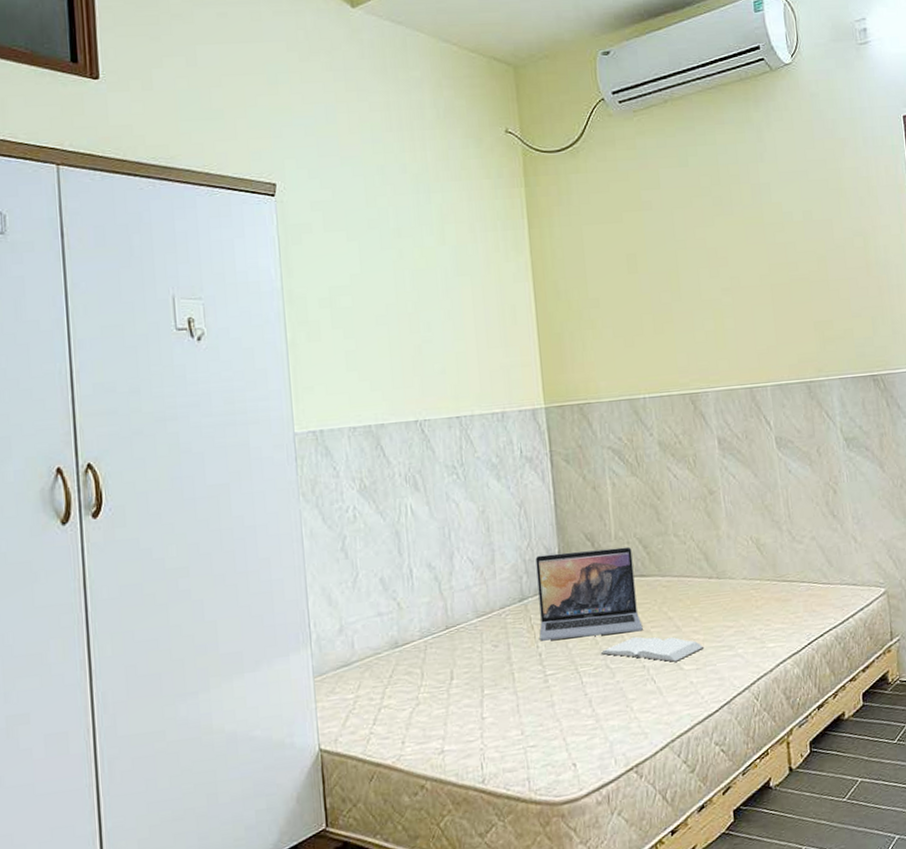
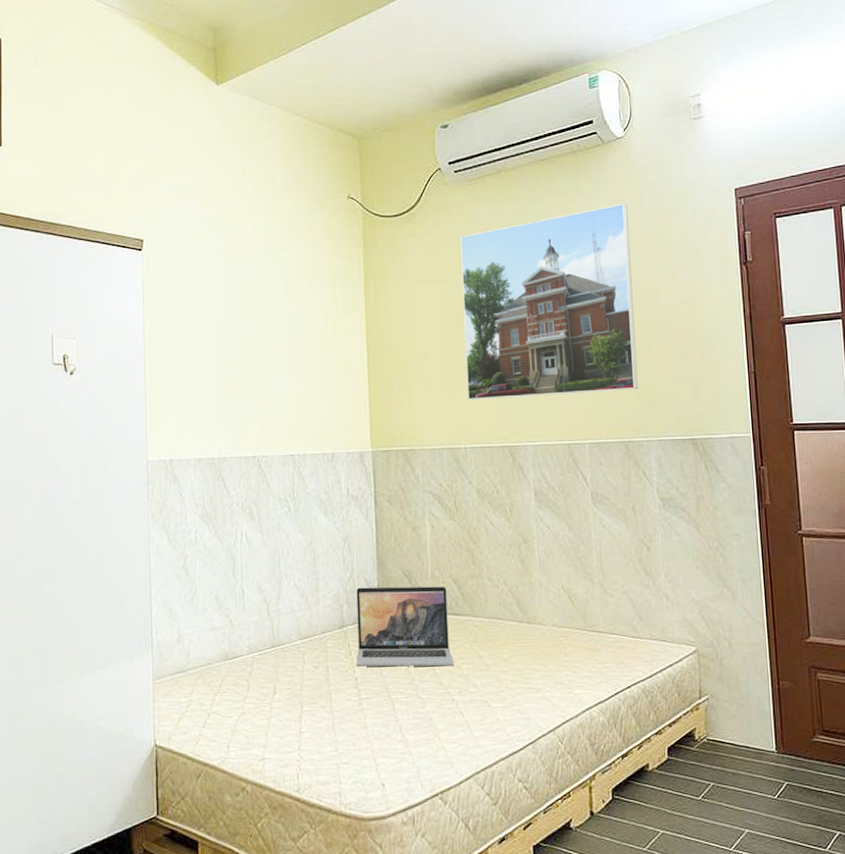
book: present [600,637,703,662] -> none [412,671,511,698]
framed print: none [628,133,818,347] -> present [460,203,638,401]

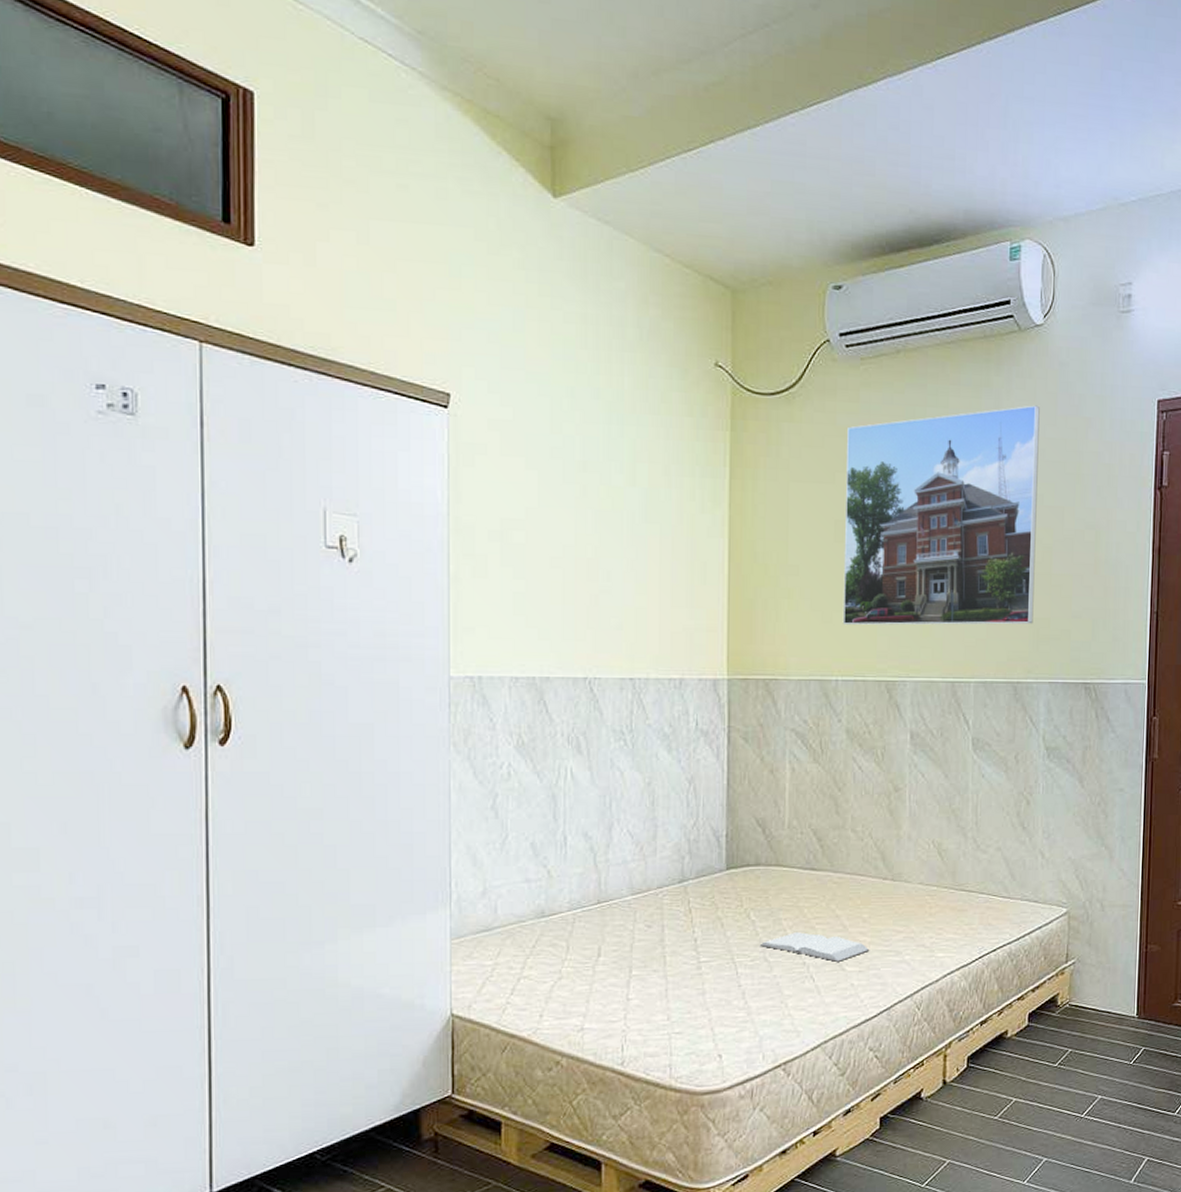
laptop: present [356,586,454,667] -> none [697,836,807,927]
book: none [412,671,511,698] -> present [759,932,869,962]

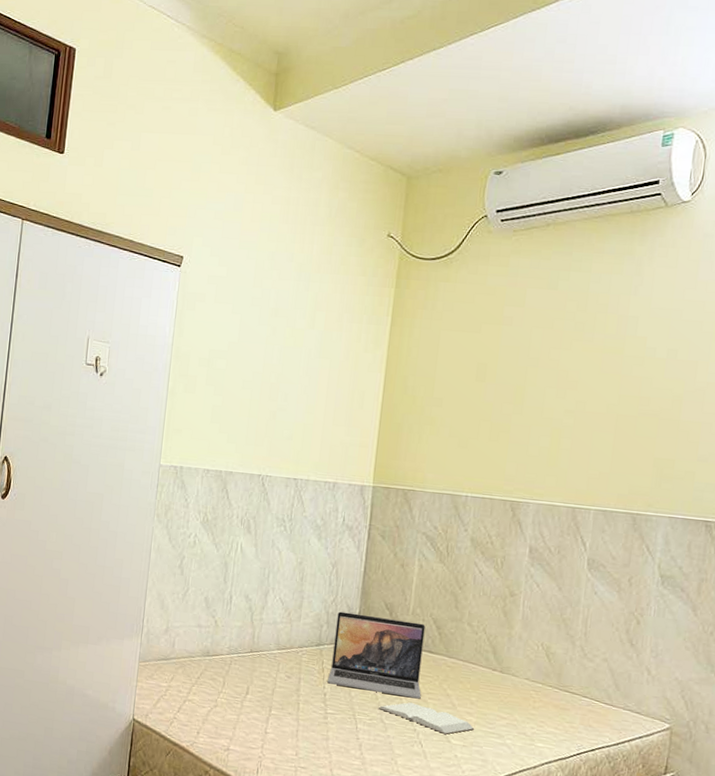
laptop: none [697,836,807,927] -> present [327,611,426,699]
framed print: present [842,405,1040,626] -> none [476,271,681,464]

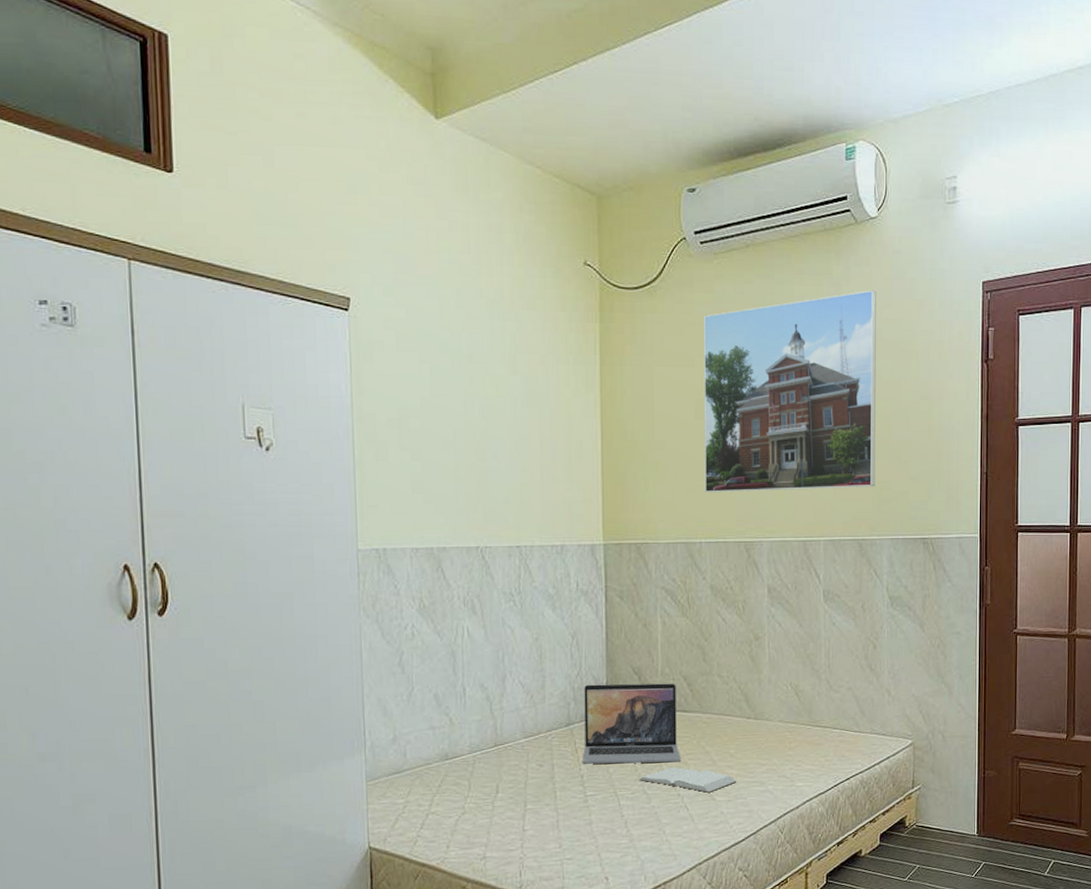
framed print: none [476,271,681,464] -> present [703,290,876,493]

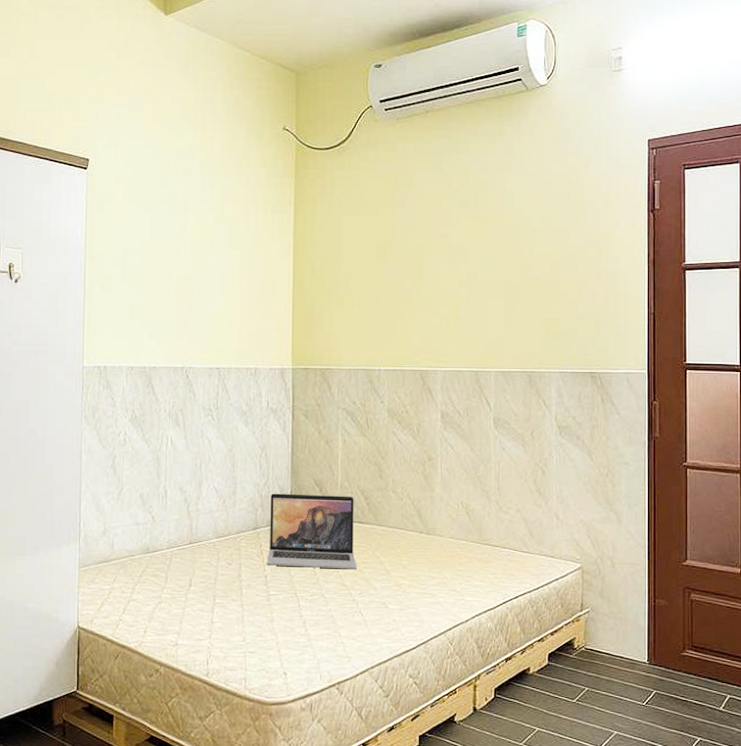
book: present [639,767,736,793] -> none [317,574,408,600]
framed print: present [703,290,876,493] -> none [384,148,546,326]

